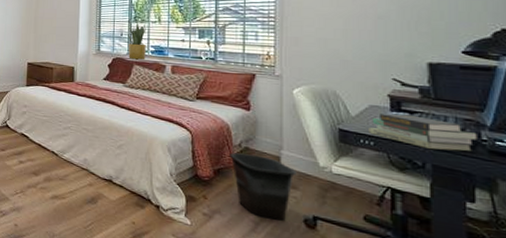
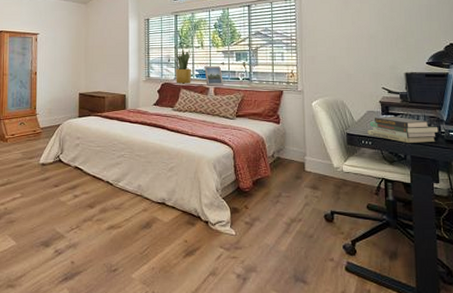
picture frame: none [161,41,183,64] -> present [204,65,223,86]
waste bin: present [230,152,296,221] -> none [265,163,317,219]

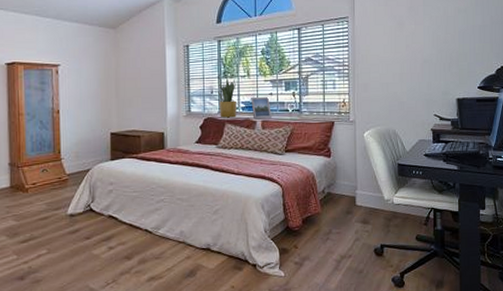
books: present [367,116,439,144] -> none [418,144,487,172]

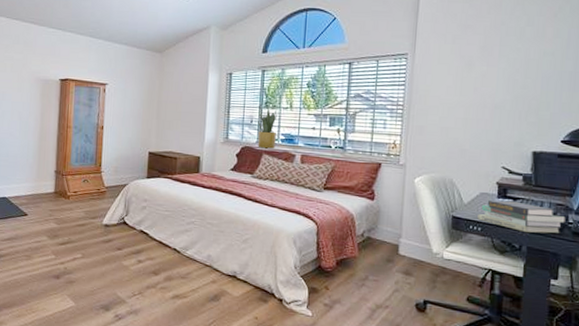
picture frame: present [251,96,271,120] -> none [291,129,313,153]
books: none [418,144,487,172] -> present [477,200,566,234]

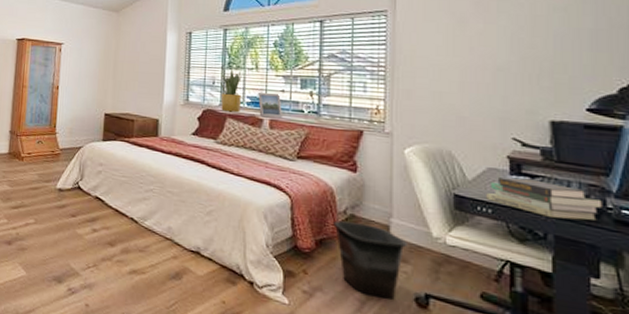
picture frame: none [291,129,313,153] -> present [258,91,282,118]
waste bin: none [352,242,412,306] -> present [333,220,407,299]

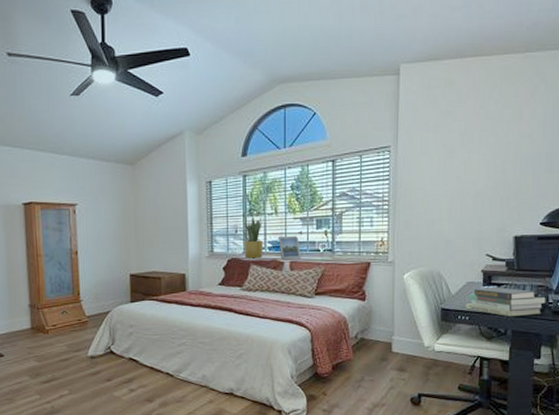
waste bin: present [333,220,407,299] -> none [347,344,405,404]

